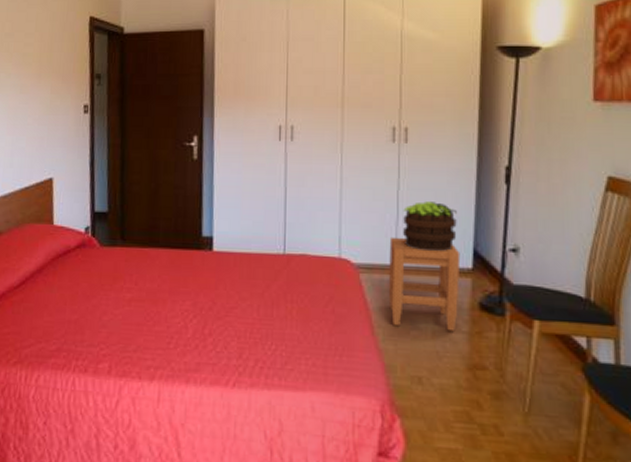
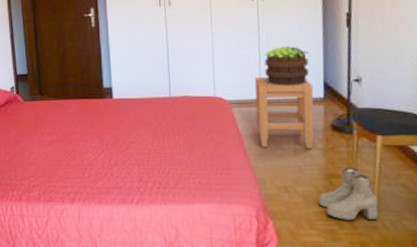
boots: none [458,357,531,427] -> present [318,167,379,221]

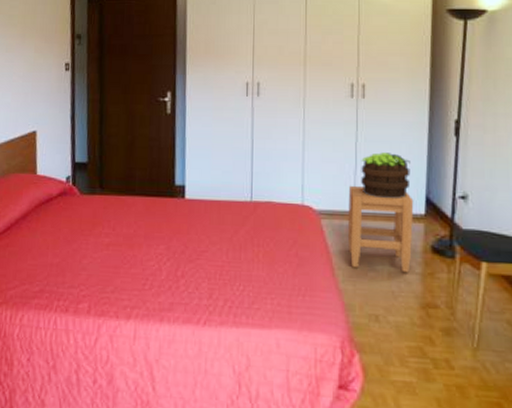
boots: present [318,167,379,221] -> none [412,296,479,361]

